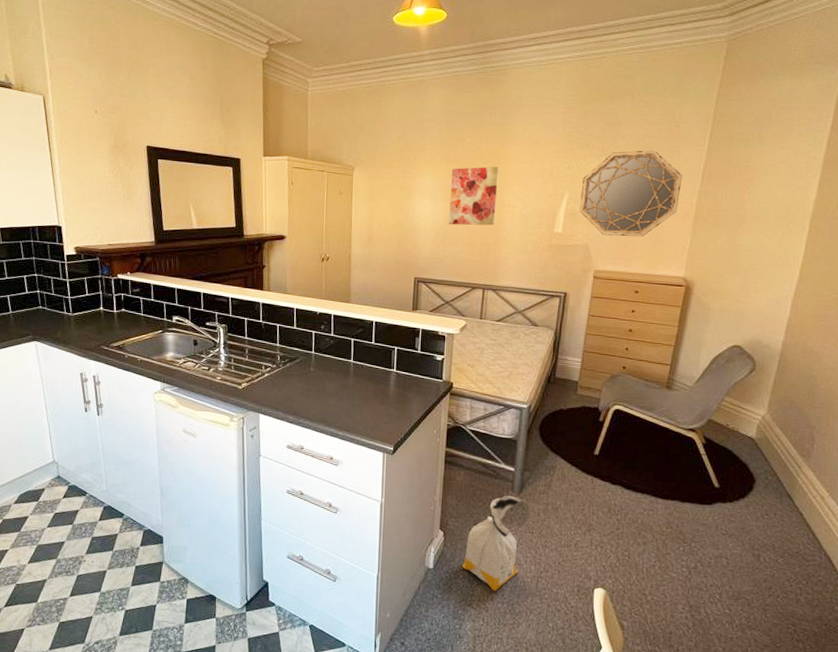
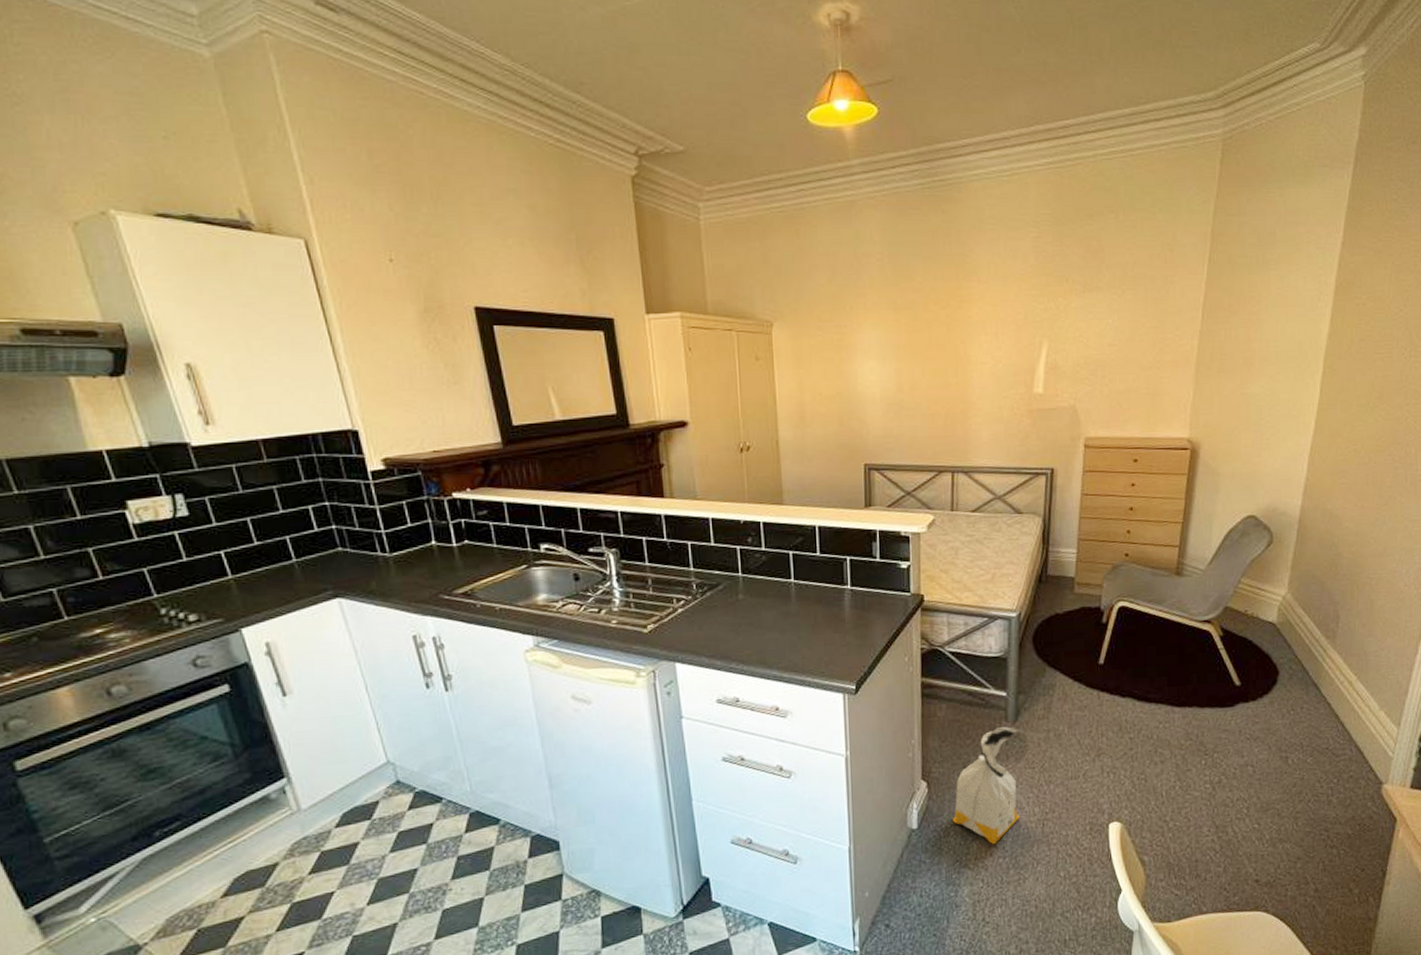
wall art: present [449,166,498,226] -> none [900,313,961,392]
home mirror: present [579,149,682,237] -> none [1062,281,1180,394]

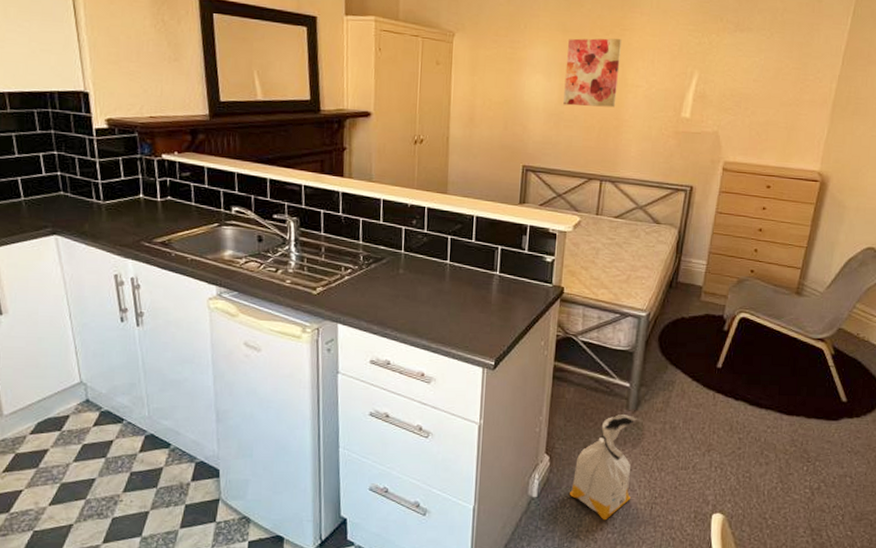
wall art: none [900,313,961,392] -> present [563,38,621,108]

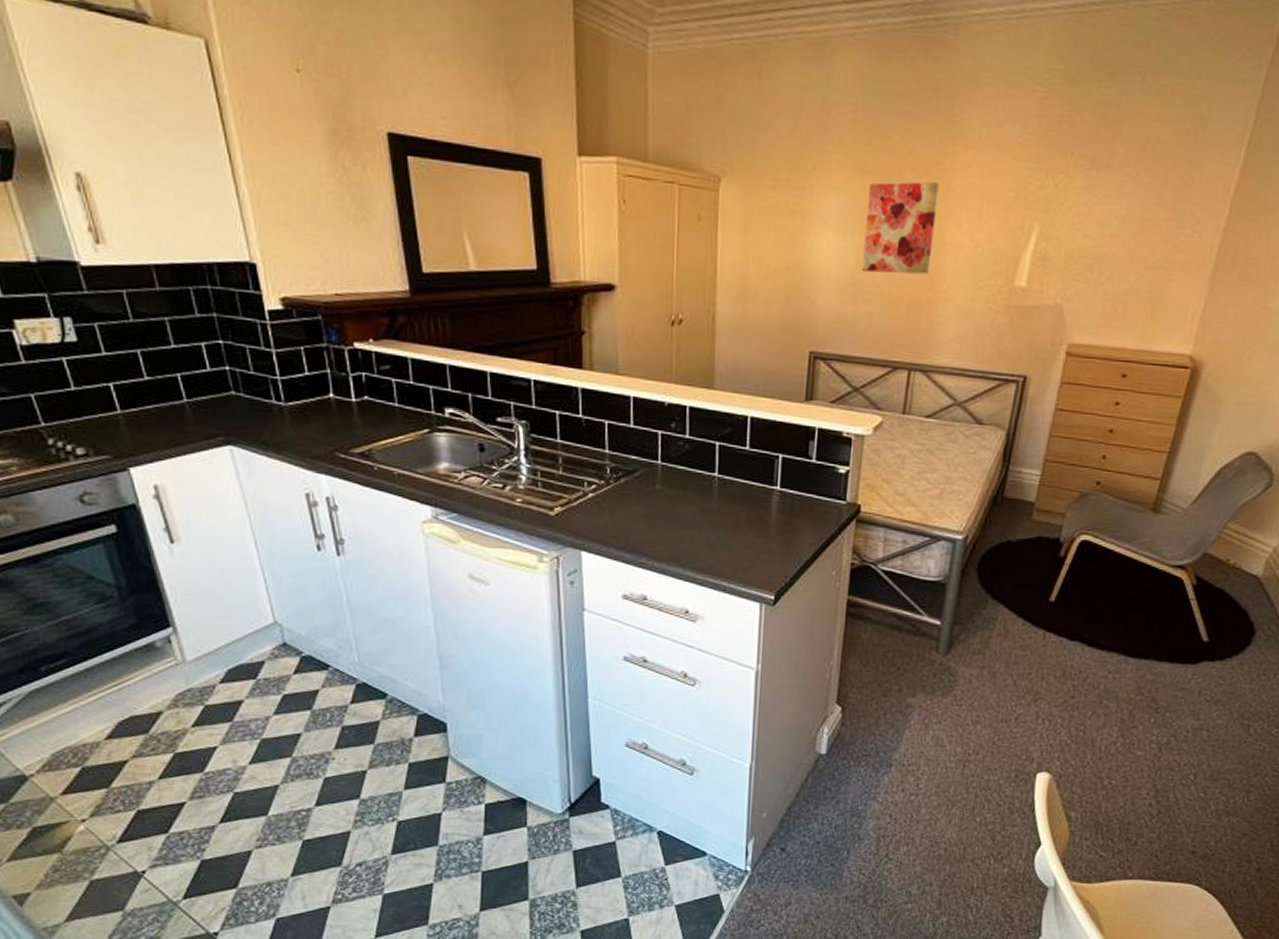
bag: present [569,414,637,521] -> none [864,658,949,781]

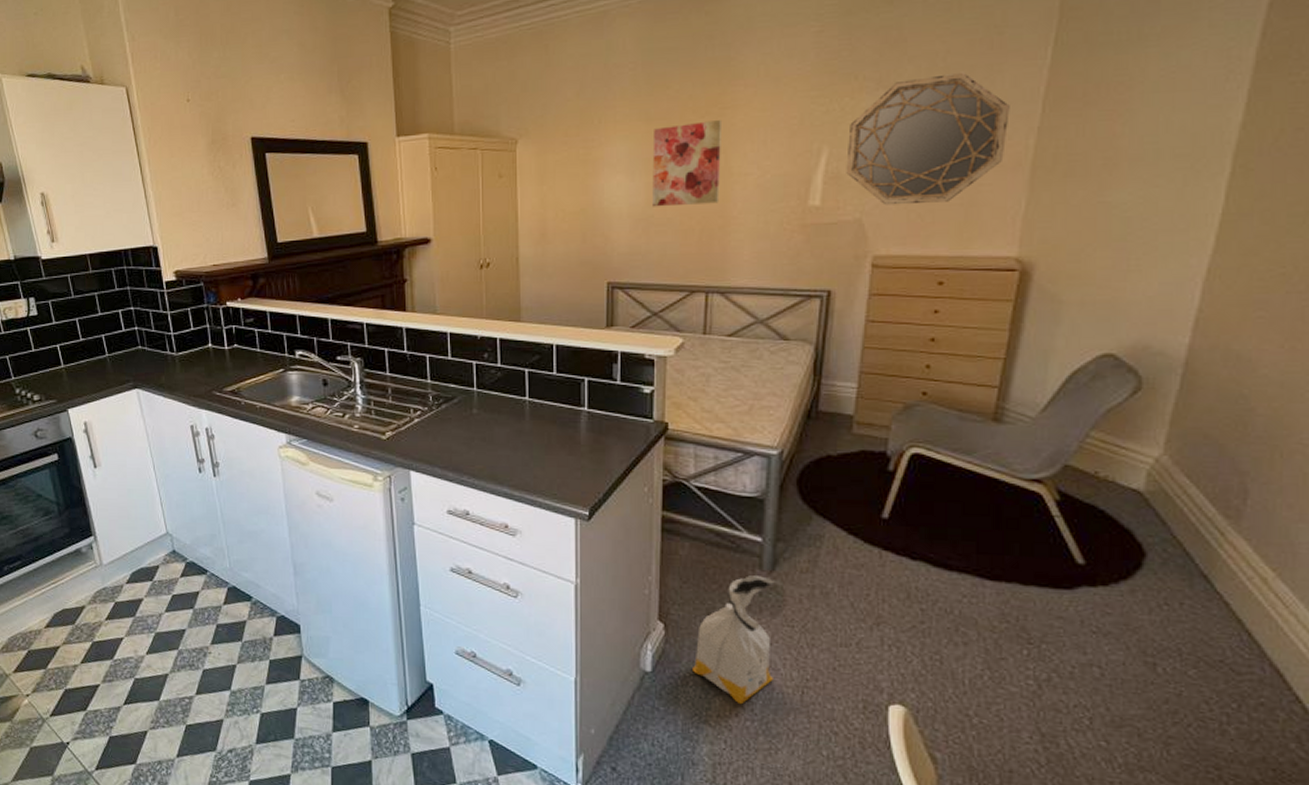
bag: none [864,658,949,781] -> present [691,575,775,705]
home mirror: none [1053,161,1203,295] -> present [846,72,1010,206]

